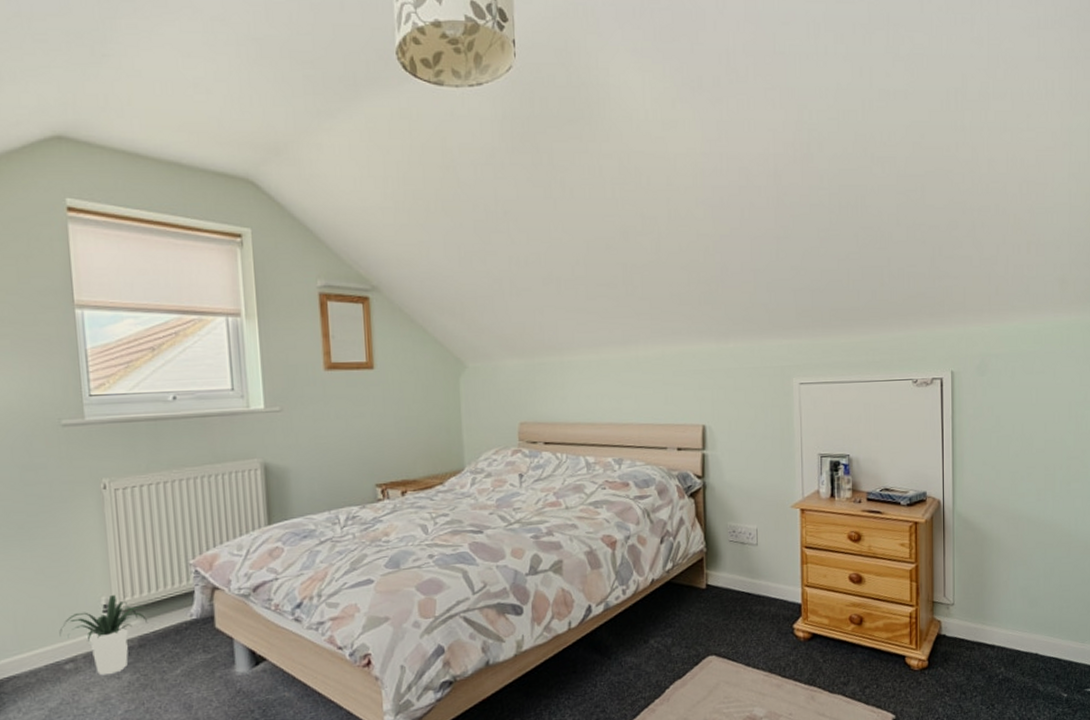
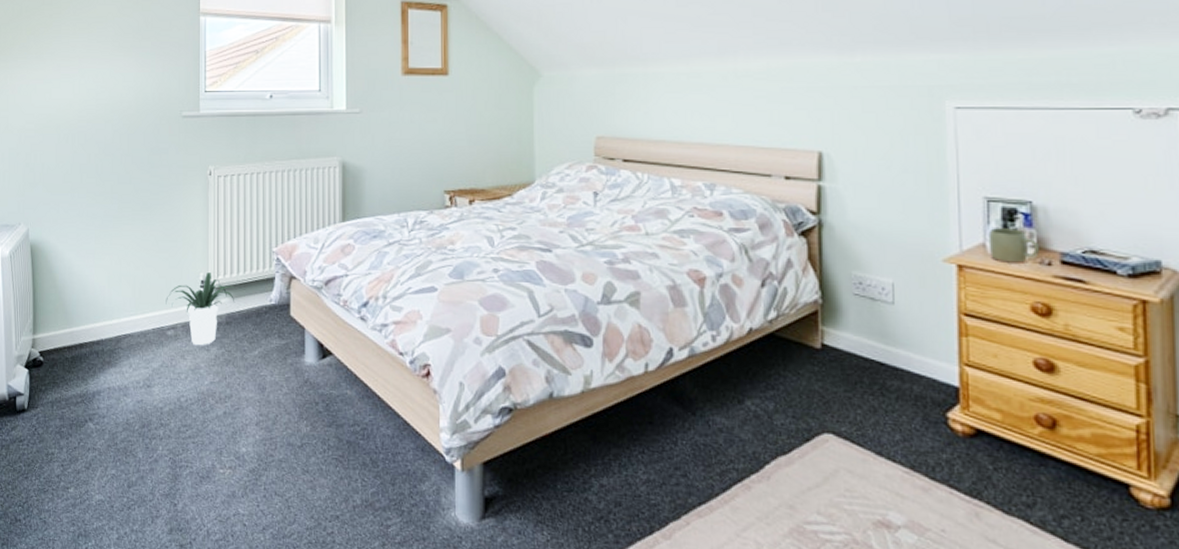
mug: none [821,477,853,504] -> present [988,228,1039,263]

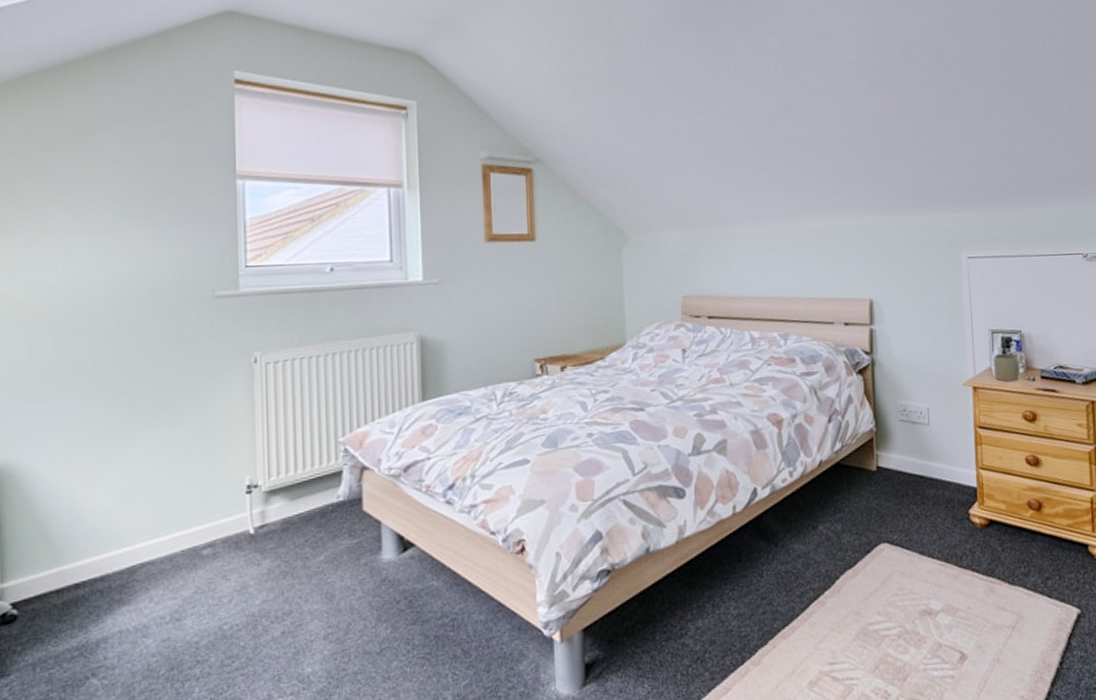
potted plant: present [166,272,235,346] -> none [199,475,293,562]

